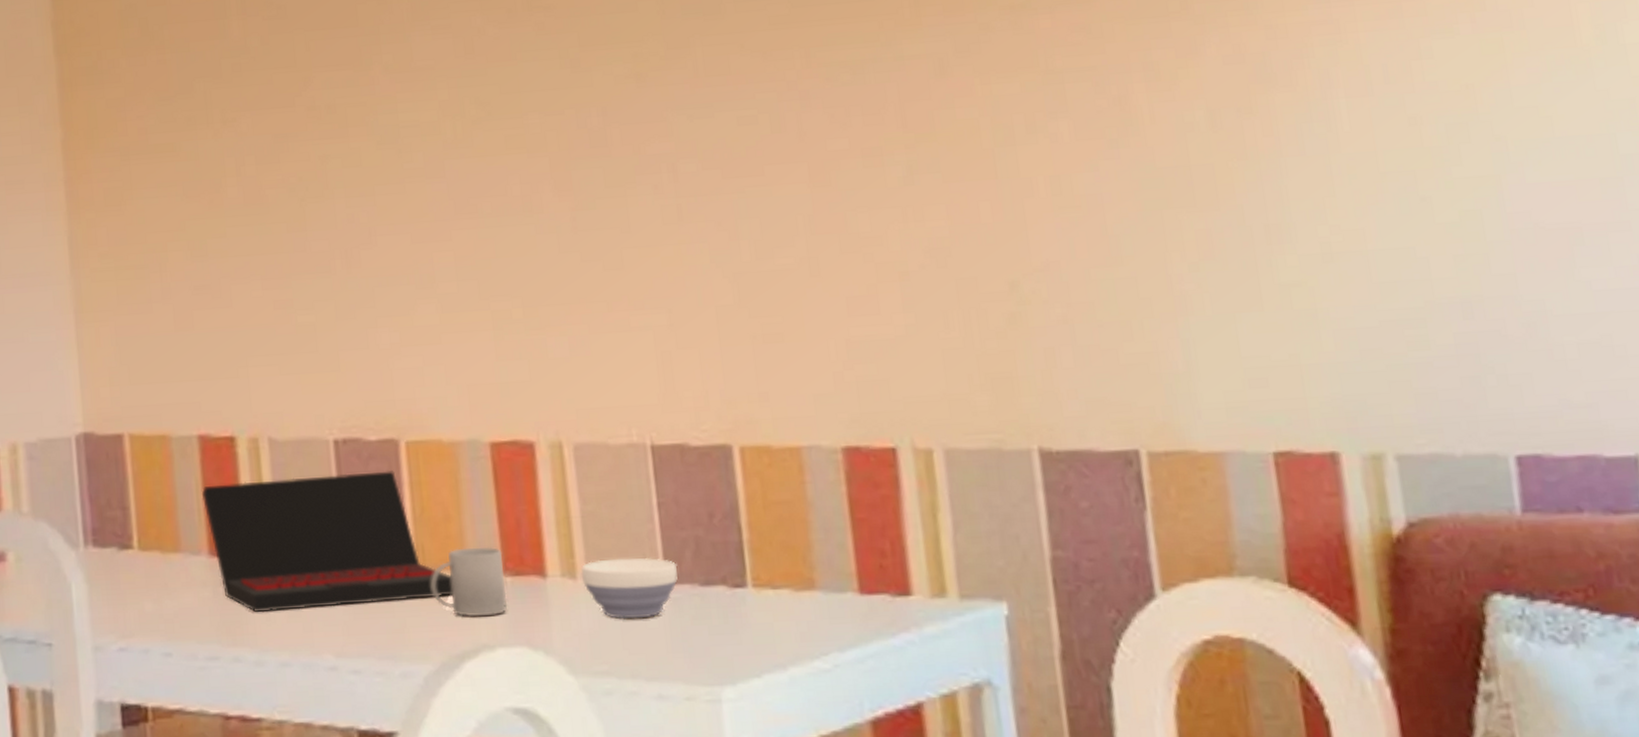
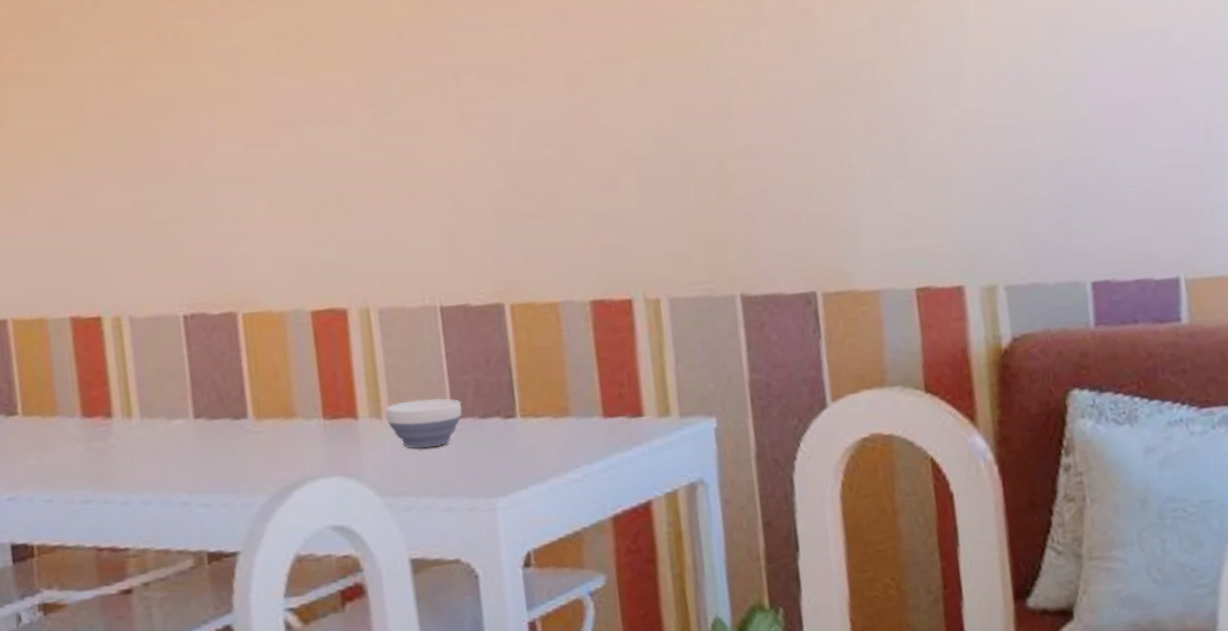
laptop: present [201,471,454,613] -> none [74,338,283,462]
mug: present [430,546,507,617] -> none [264,396,327,455]

